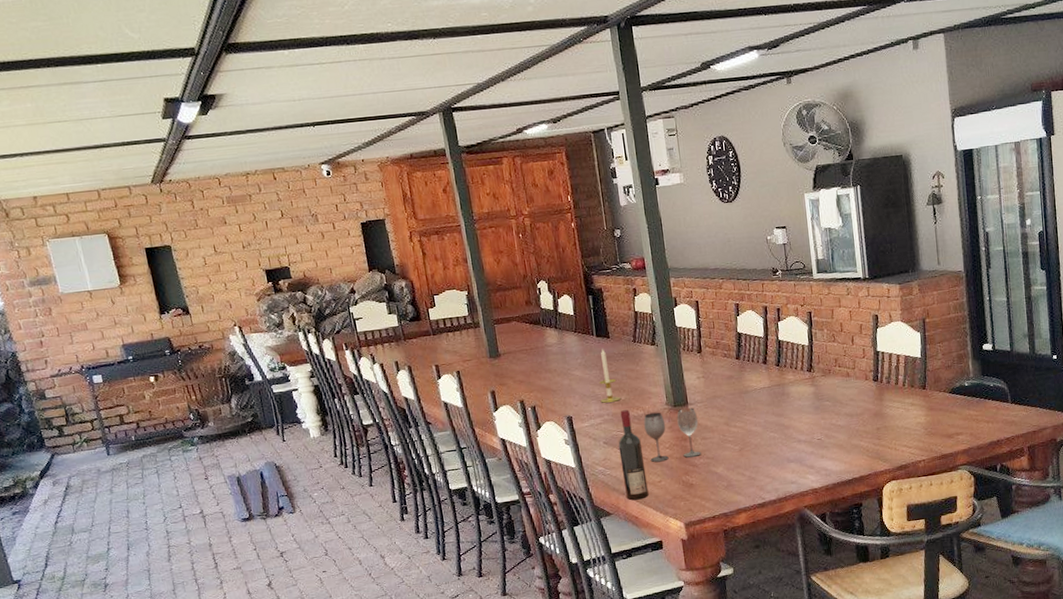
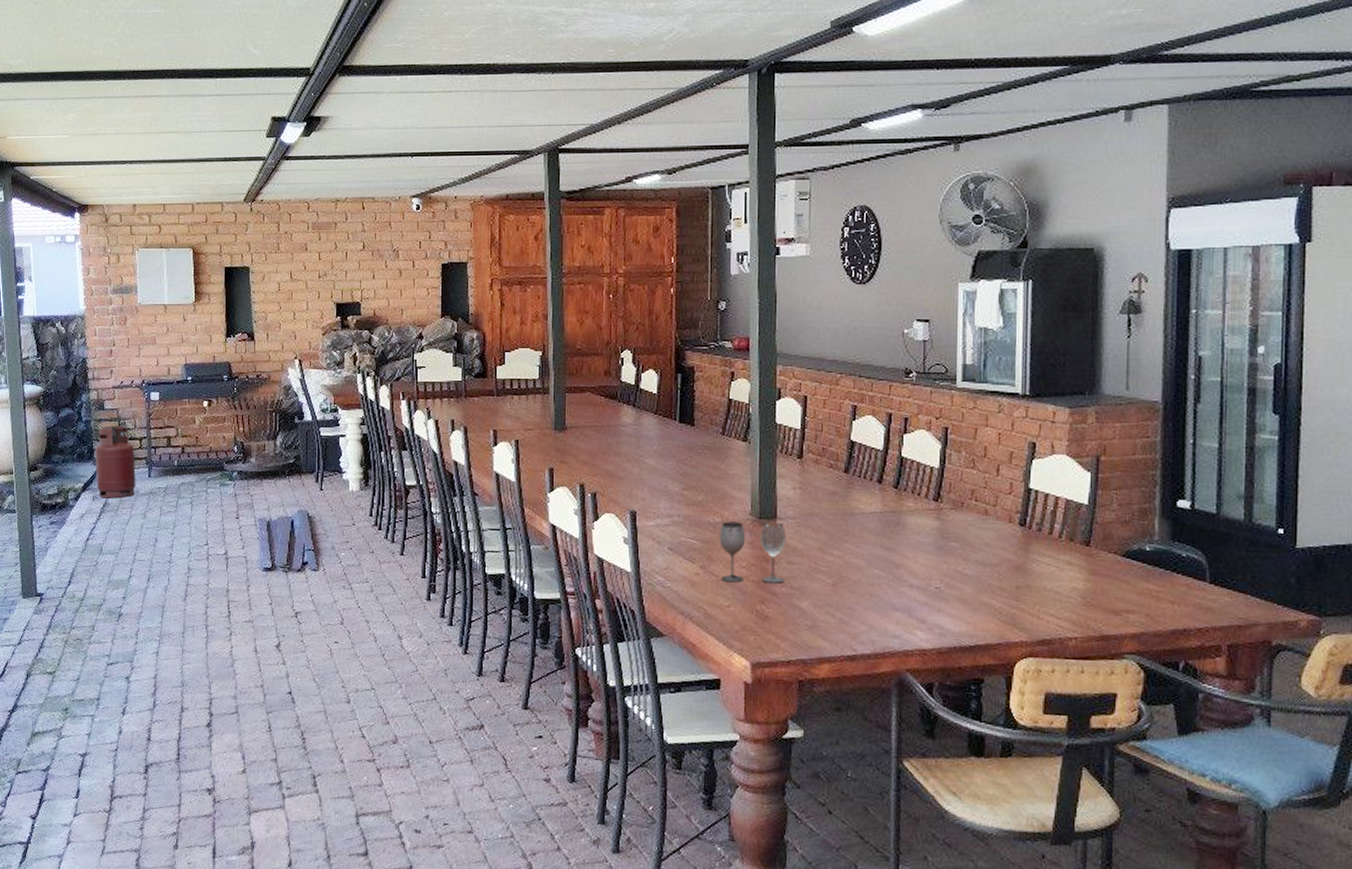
gas cylinder: none [44,411,97,482] -> present [95,425,136,499]
candle: present [599,349,621,403] -> none [672,438,696,502]
wine bottle: present [618,409,649,501] -> none [685,513,714,624]

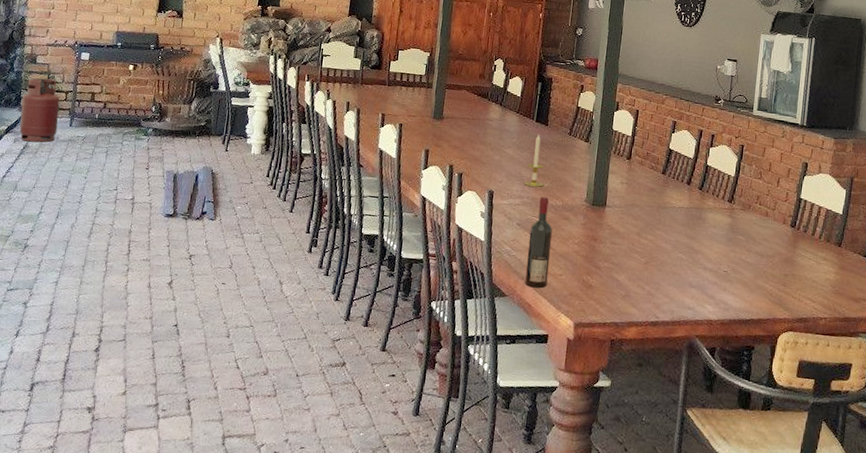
candle: none [672,438,696,502] -> present [524,134,544,187]
wine bottle: none [685,513,714,624] -> present [525,197,553,288]
wineglass: present [720,521,787,583] -> none [557,205,613,259]

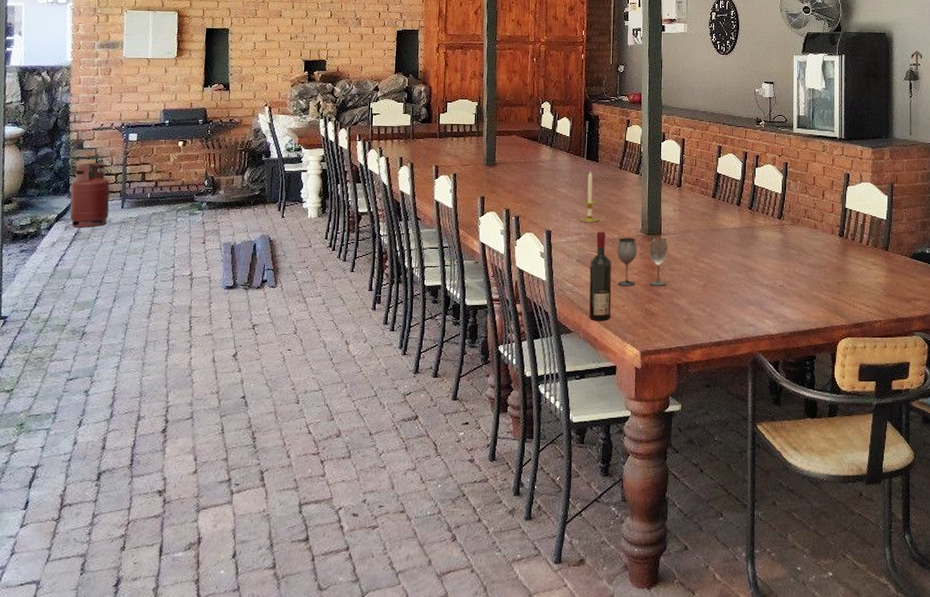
wineglass: none [557,205,613,259] -> present [617,237,669,287]

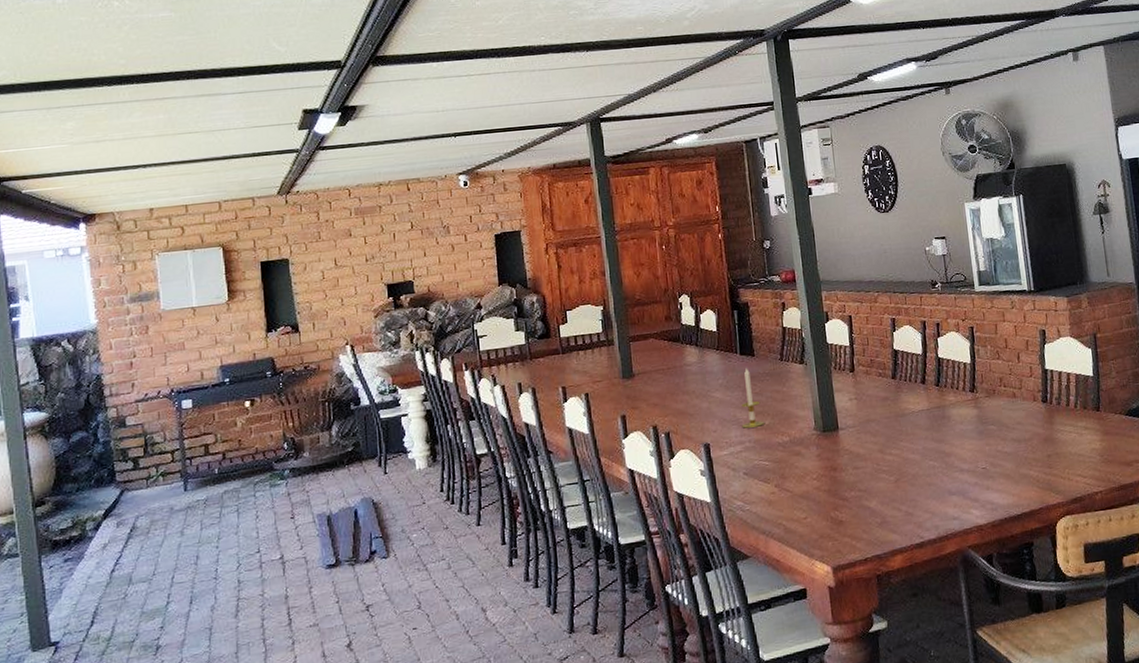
gas cylinder: present [70,163,110,228] -> none [117,440,170,523]
wine bottle: present [589,231,612,321] -> none [760,435,793,541]
wineglass: present [617,237,669,287] -> none [789,433,853,496]

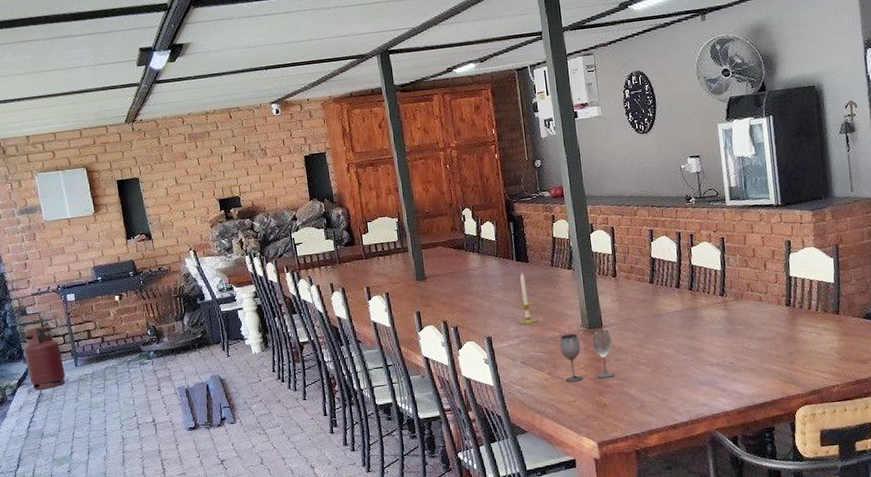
gas cylinder: none [117,440,170,523] -> present [24,326,66,390]
wineglass: none [789,433,853,496] -> present [560,330,615,383]

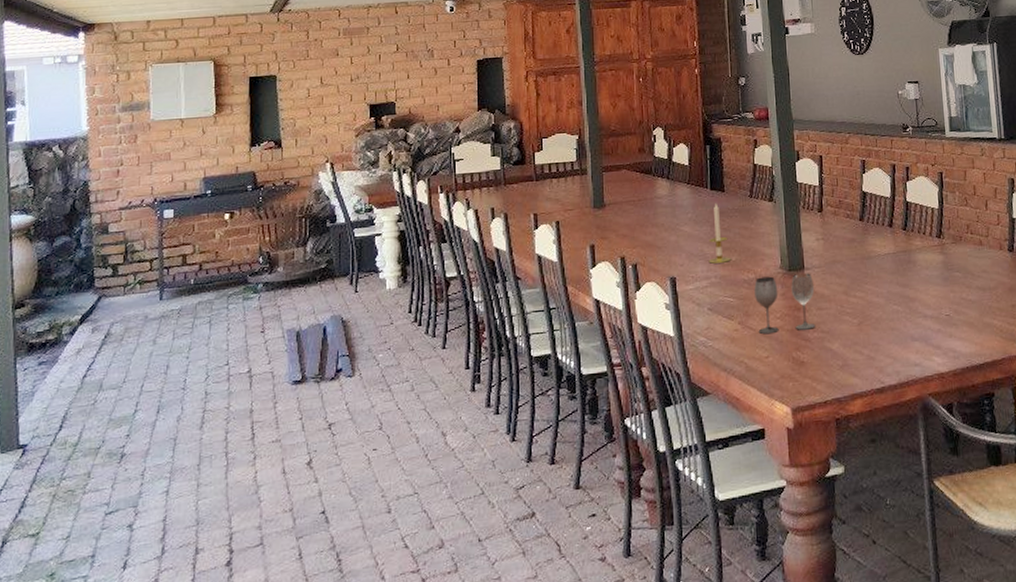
gas cylinder: present [24,326,66,390] -> none [96,248,145,329]

